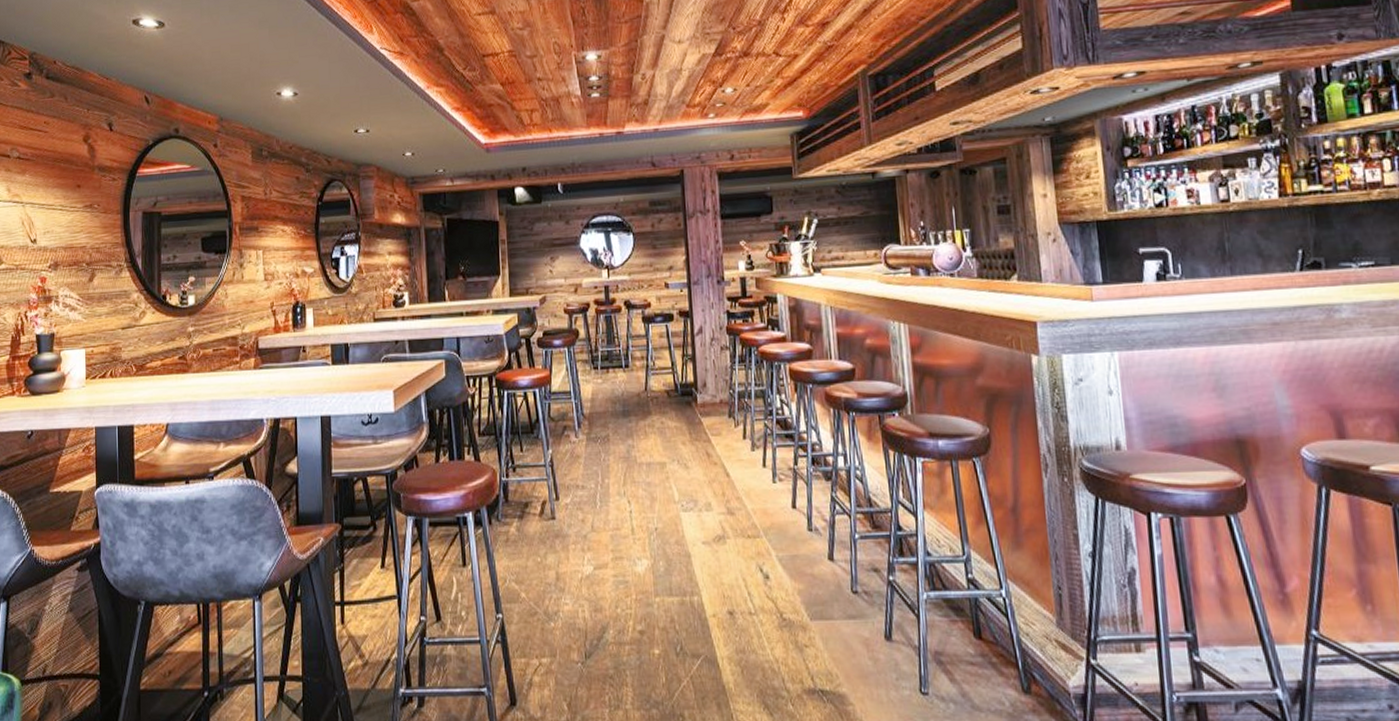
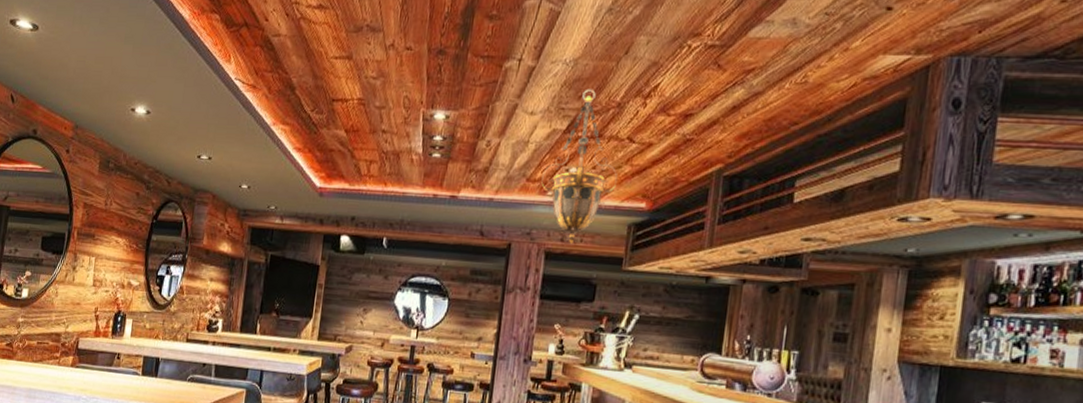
hanging lantern: none [700,11,773,162] -> present [541,89,618,245]

